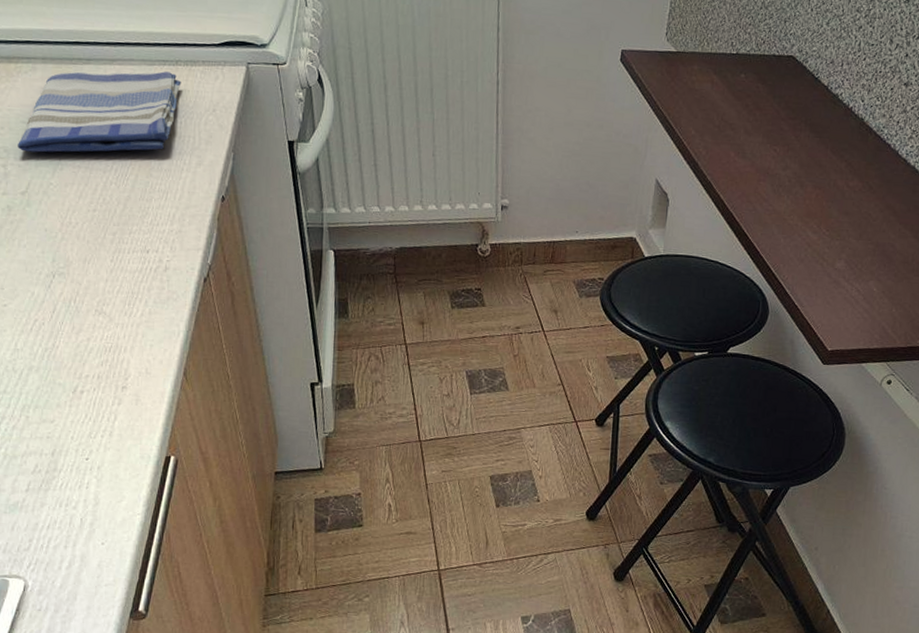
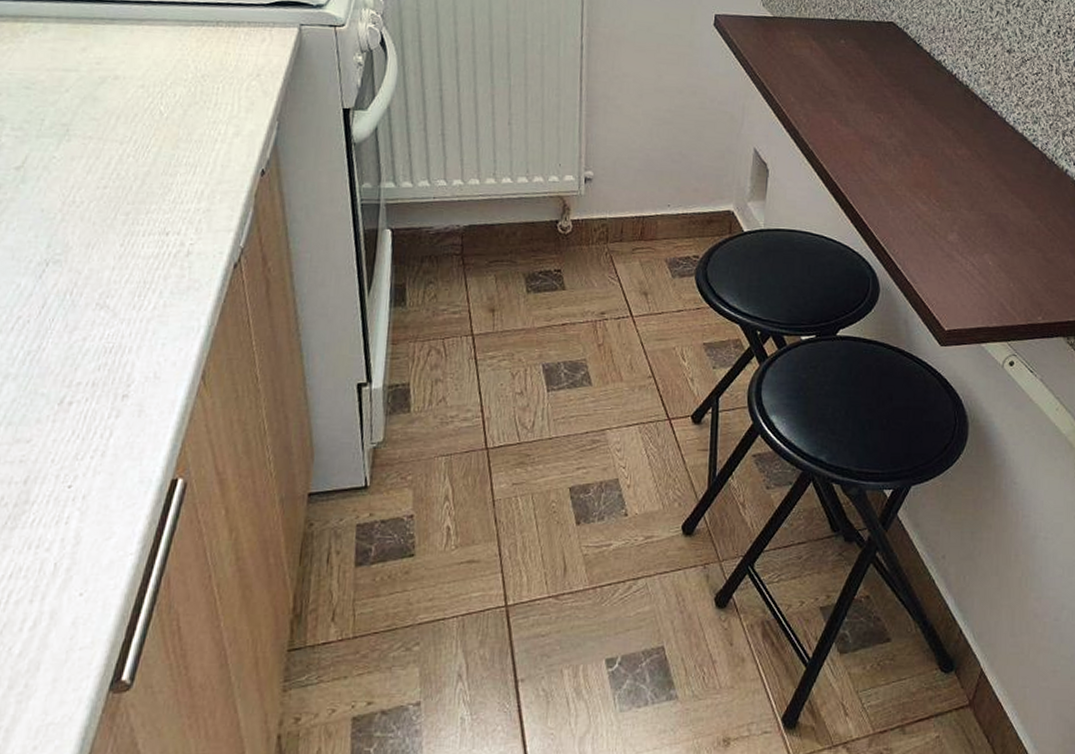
dish towel: present [18,71,182,153] -> none [16,32,222,122]

